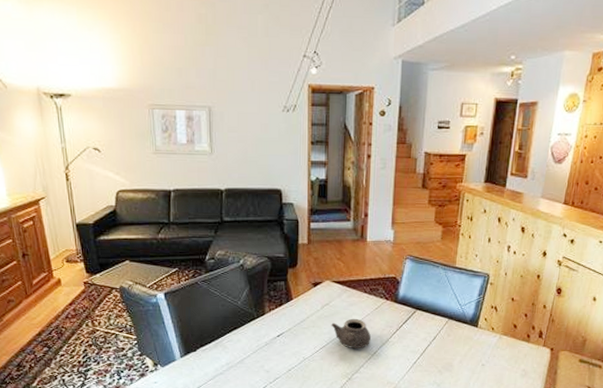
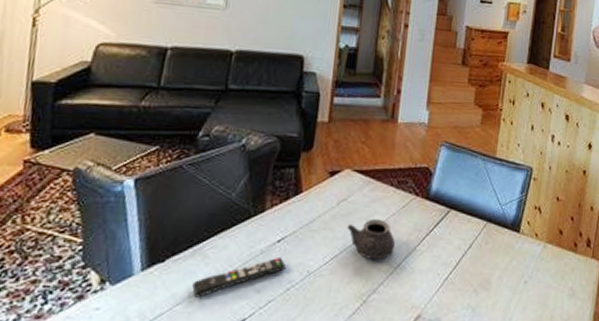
remote control: none [219,347,287,376] -> present [192,256,287,298]

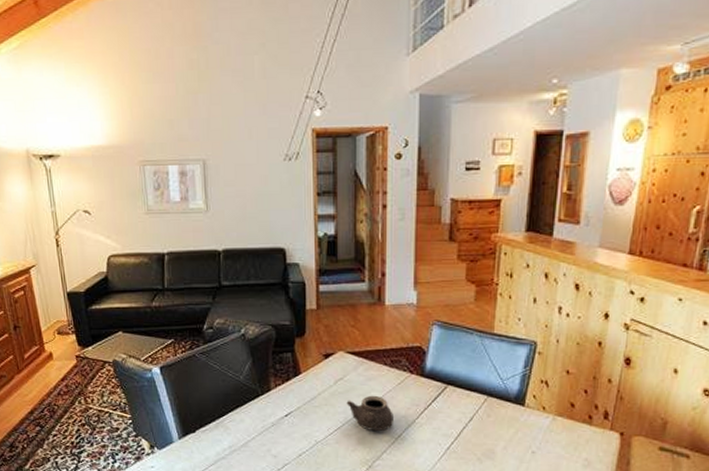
remote control: present [192,256,287,298] -> none [220,428,296,460]

